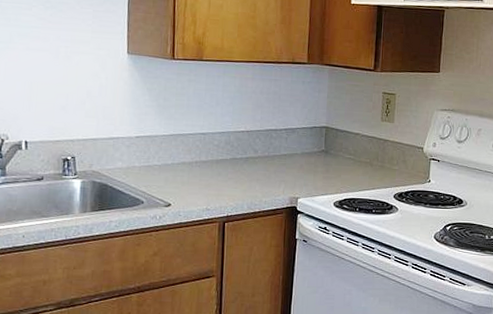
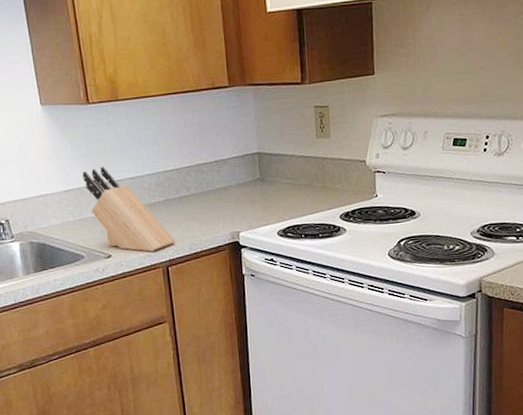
knife block: none [156,118,236,206] -> present [82,166,176,252]

